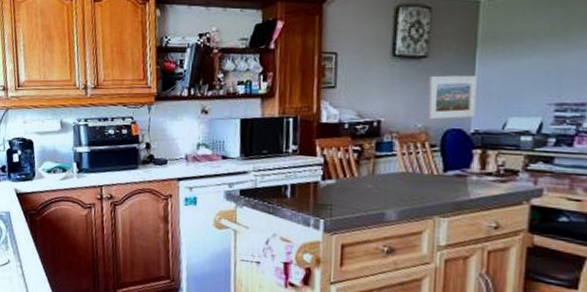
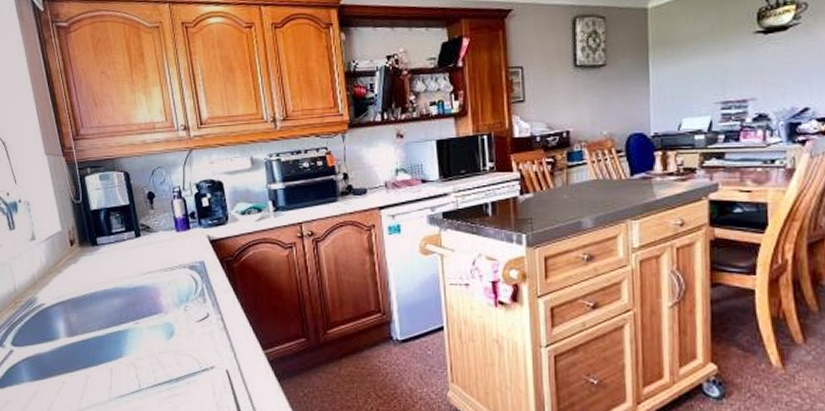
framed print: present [427,75,477,120] -> none [609,81,654,126]

